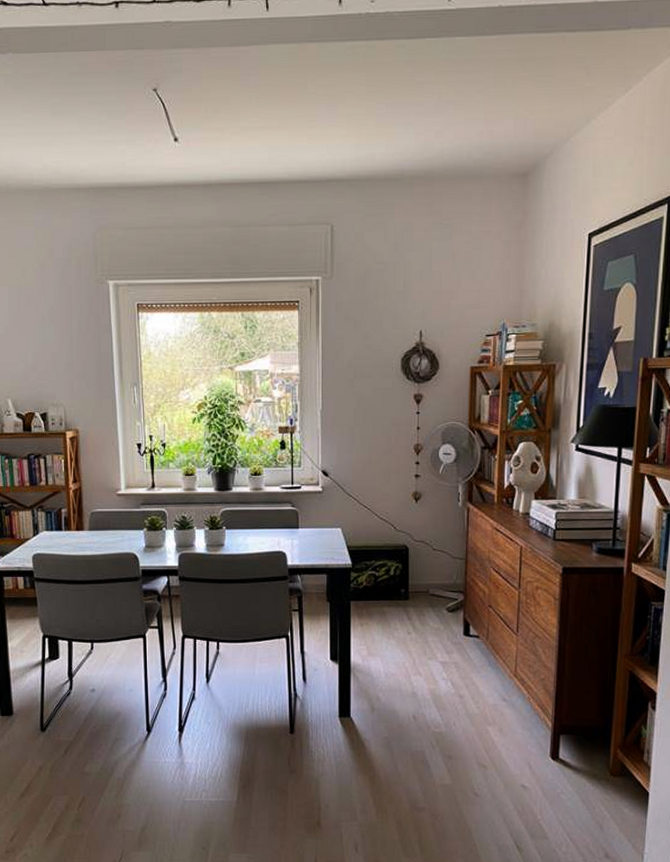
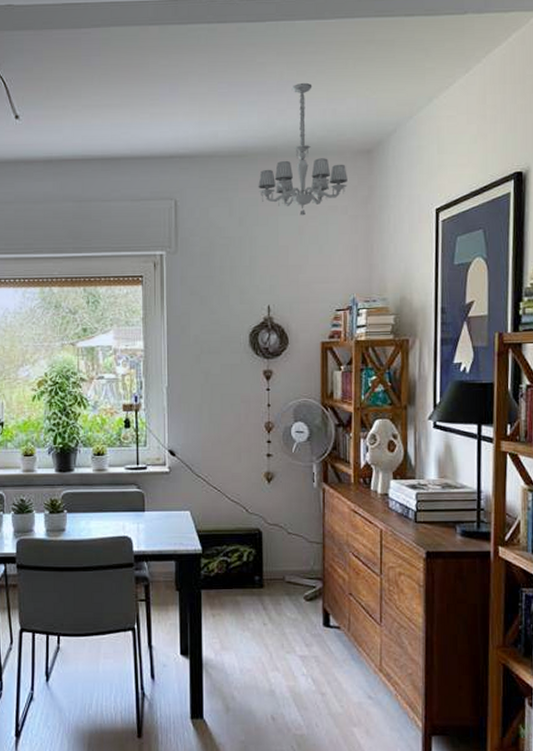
chandelier: none [413,103,502,241] -> present [258,82,348,216]

